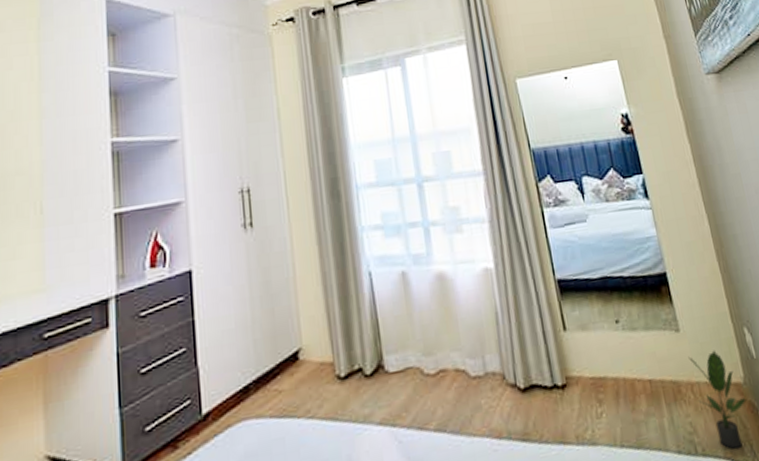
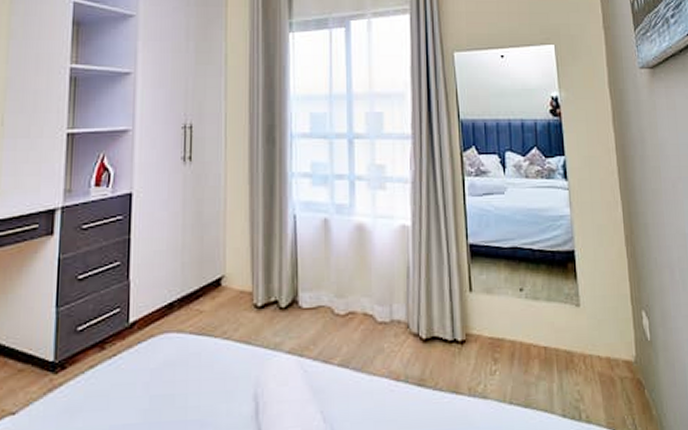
potted plant: present [688,350,748,449] -> none [585,327,636,420]

